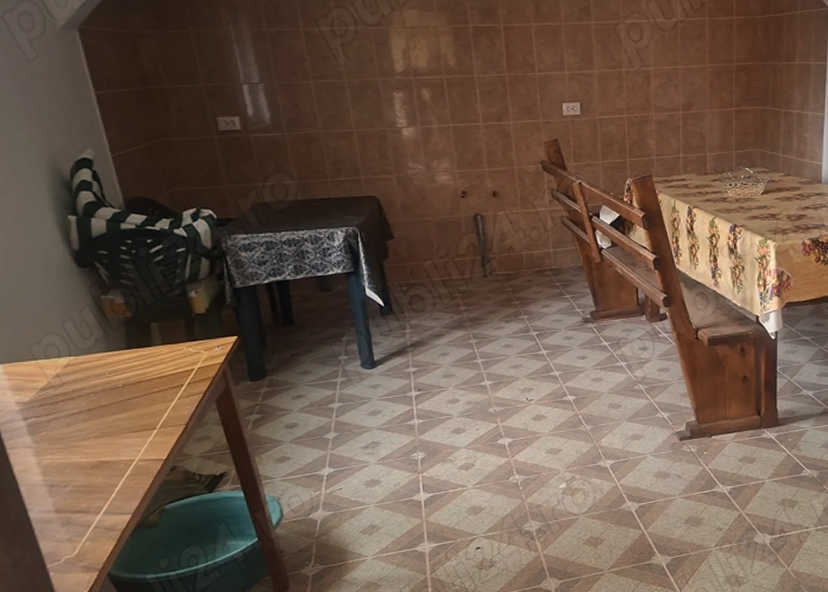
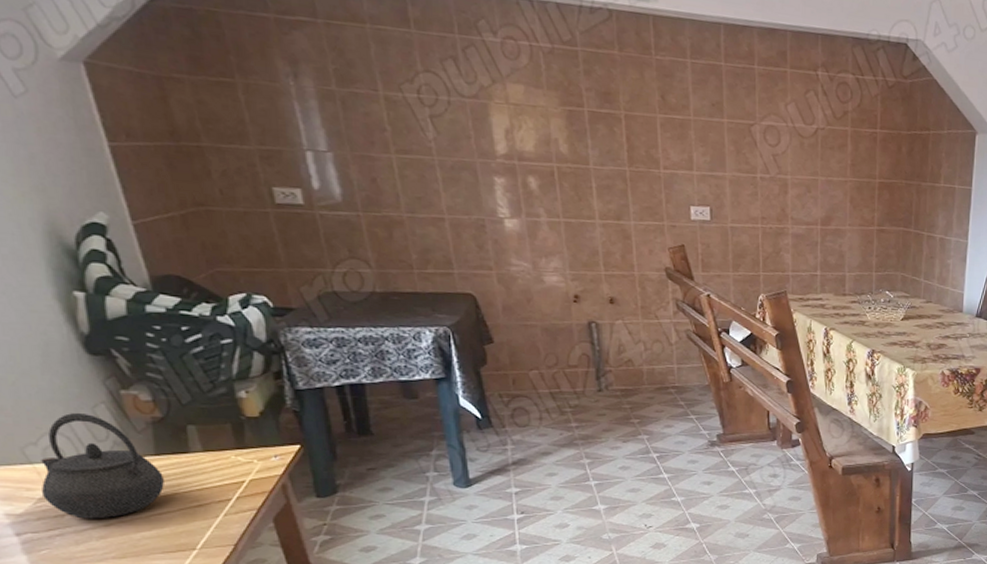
kettle: none [42,317,133,405] -> present [40,413,164,519]

